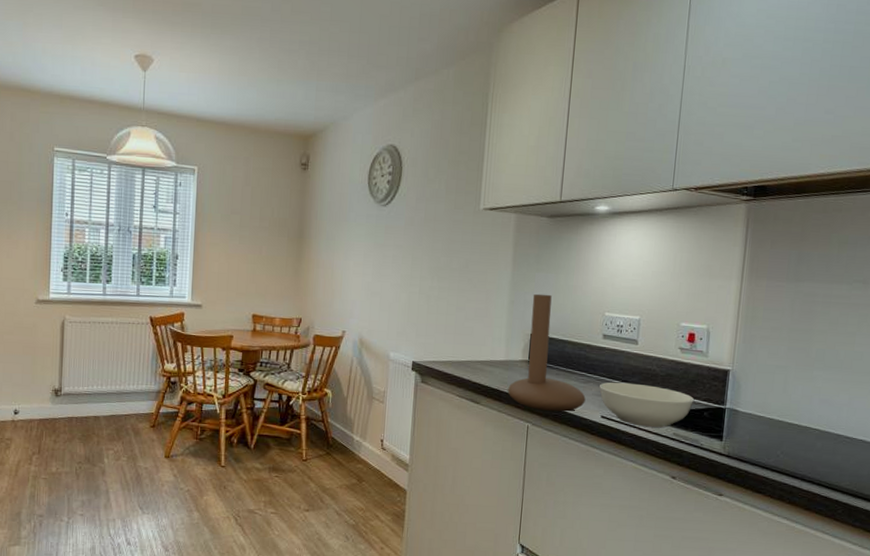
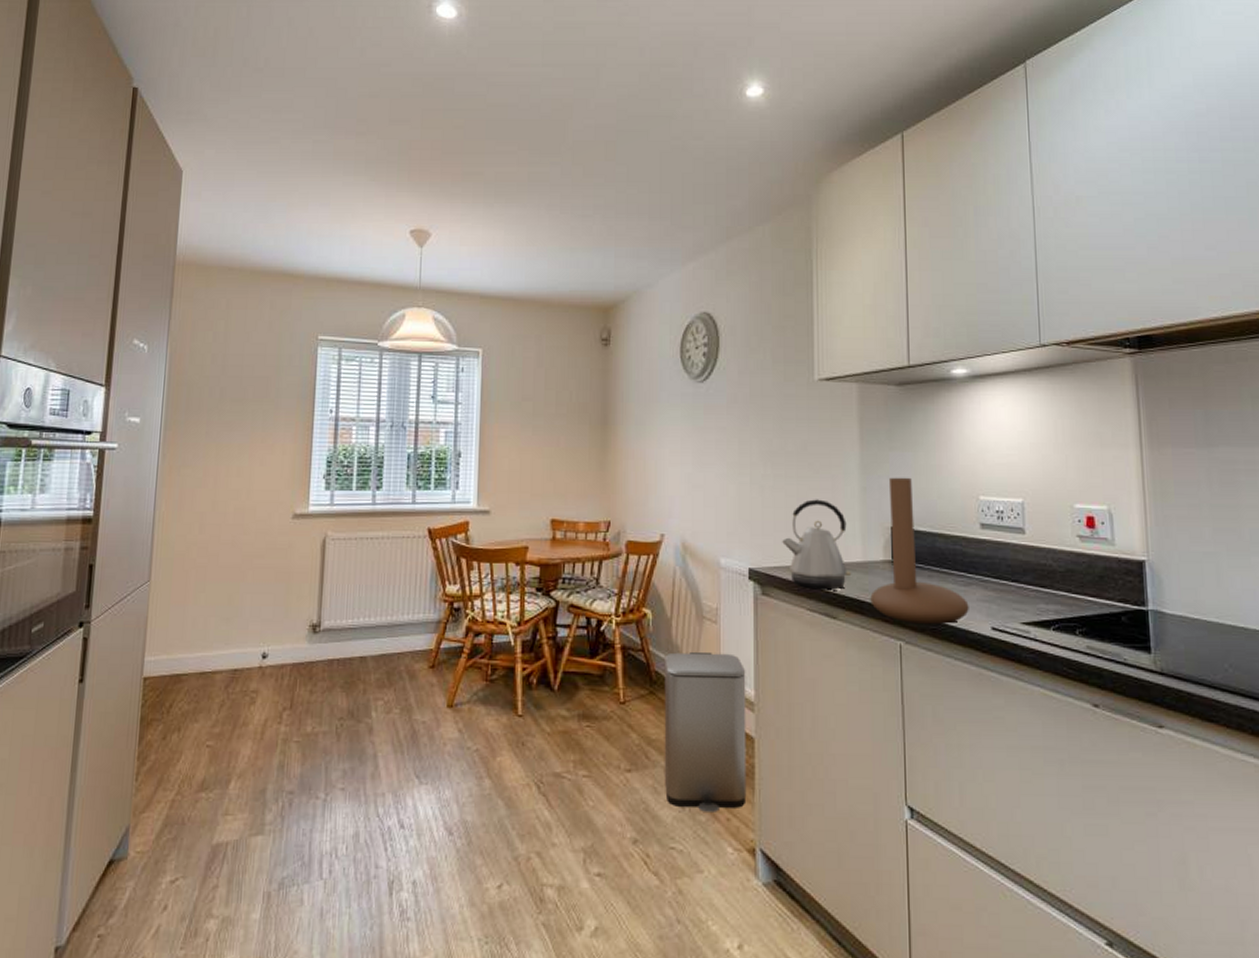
pedal bin: none [334,424,404,544] -> present [664,652,747,814]
kettle: none [441,308,495,383] -> present [782,499,852,592]
bowl: present [599,382,695,428] -> none [985,582,1107,640]

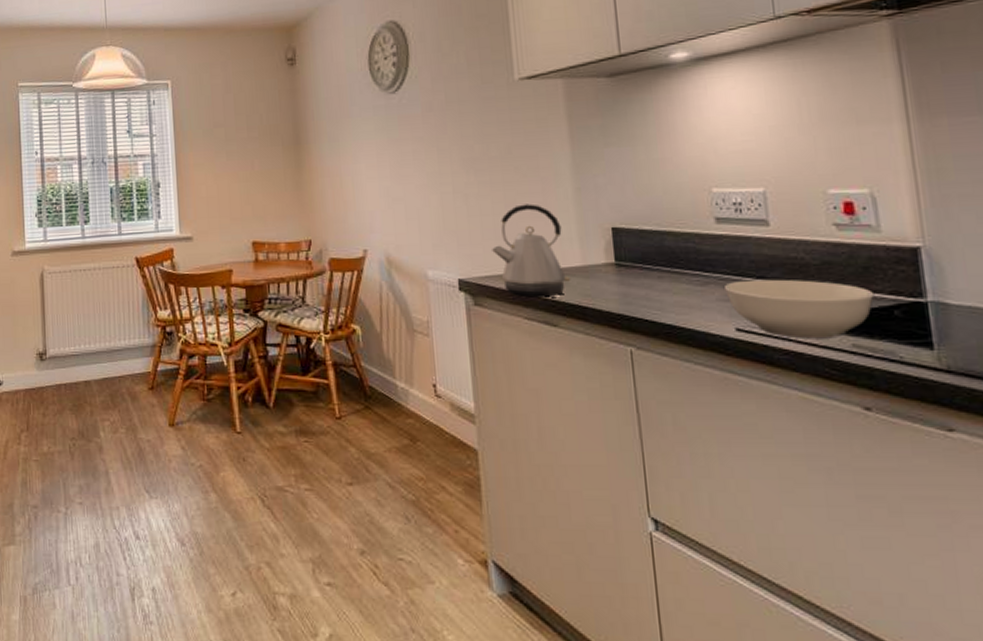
pedal bin: present [664,652,747,814] -> none [377,366,474,526]
paper towel holder: present [870,477,969,625] -> none [593,173,708,329]
bowl: none [985,582,1107,640] -> present [725,279,875,339]

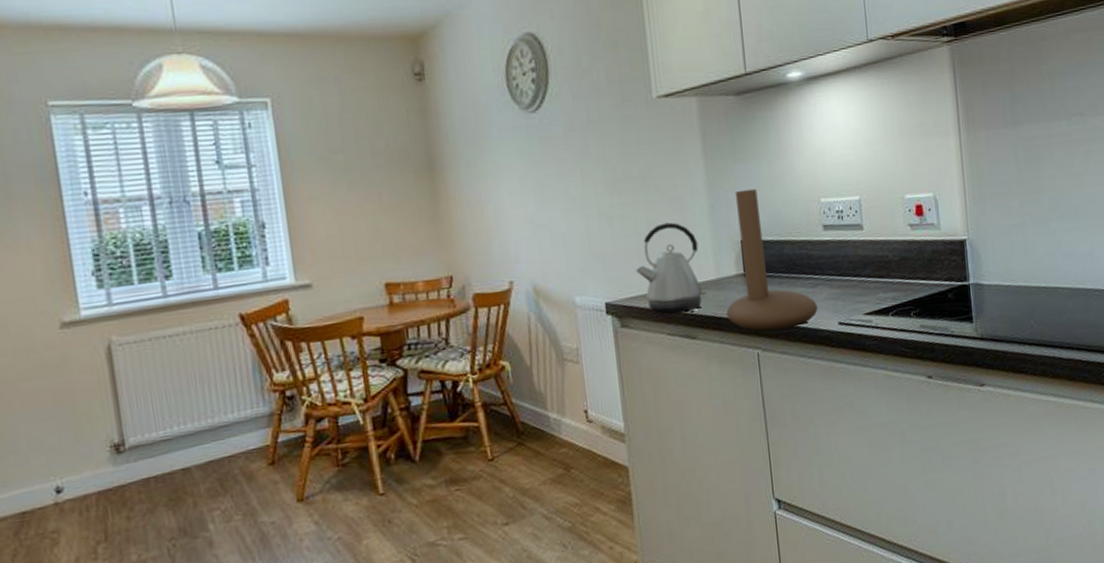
paper towel holder: none [593,173,708,329] -> present [726,188,818,332]
bowl: present [725,279,875,339] -> none [830,274,936,326]

